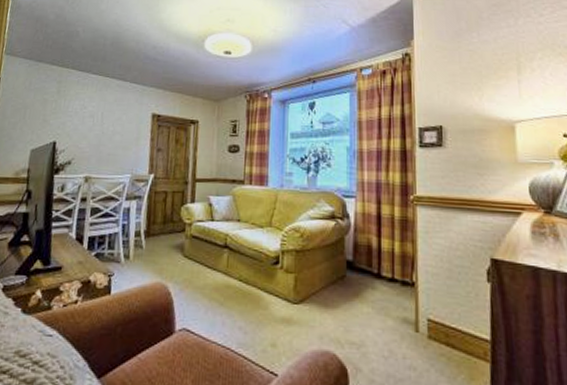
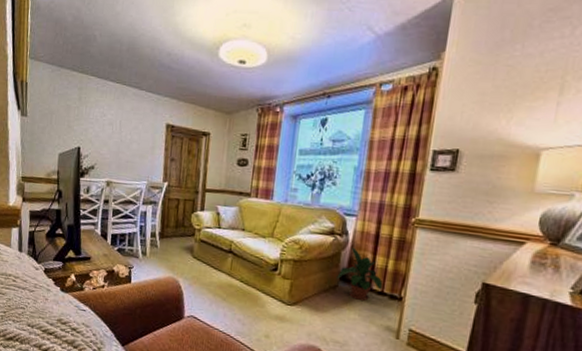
potted plant: none [343,231,393,290] -> present [336,247,383,301]

